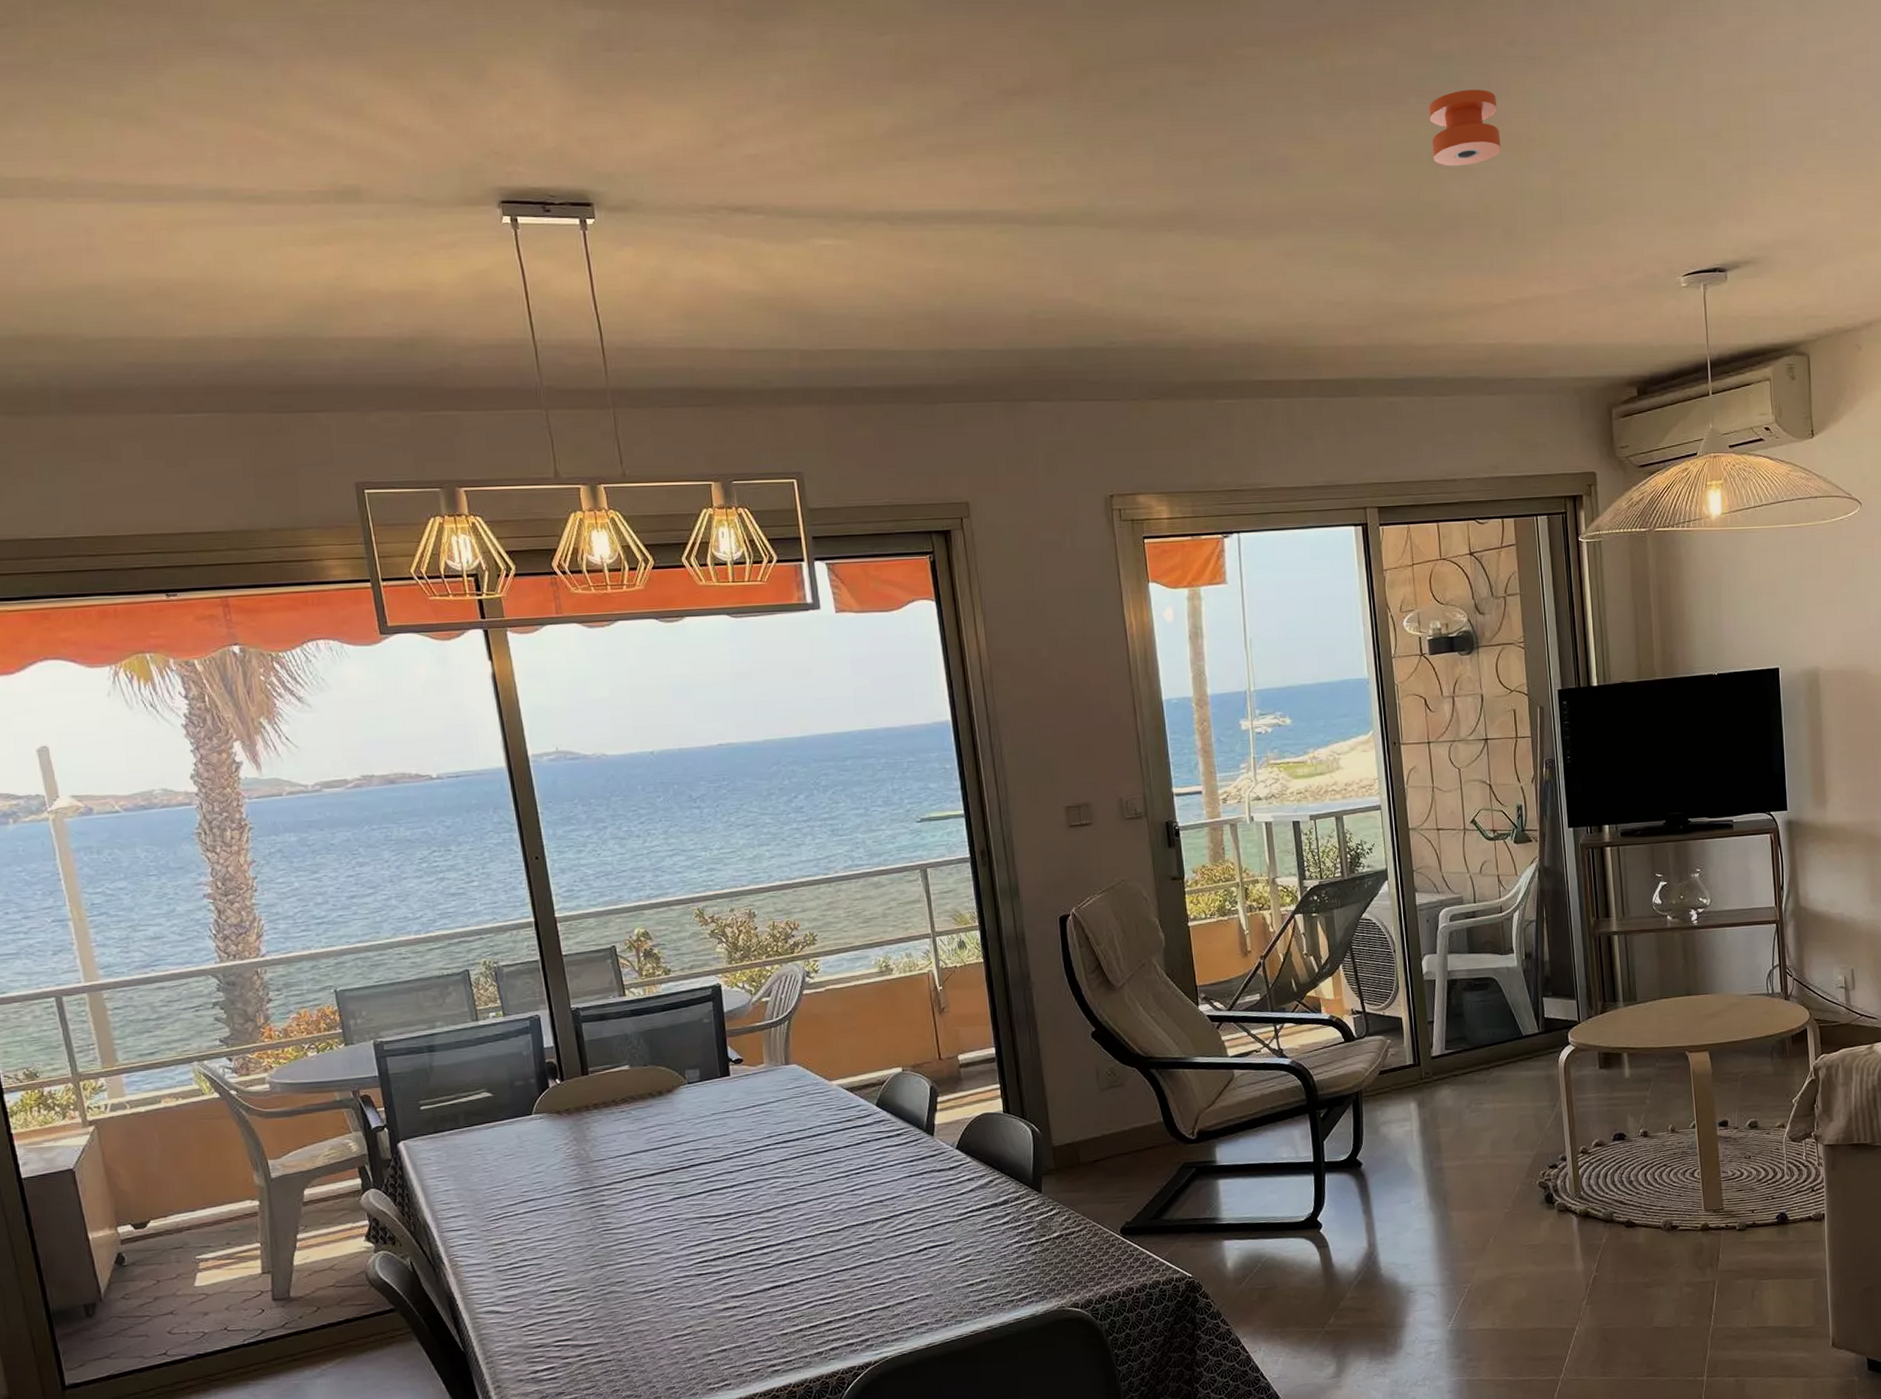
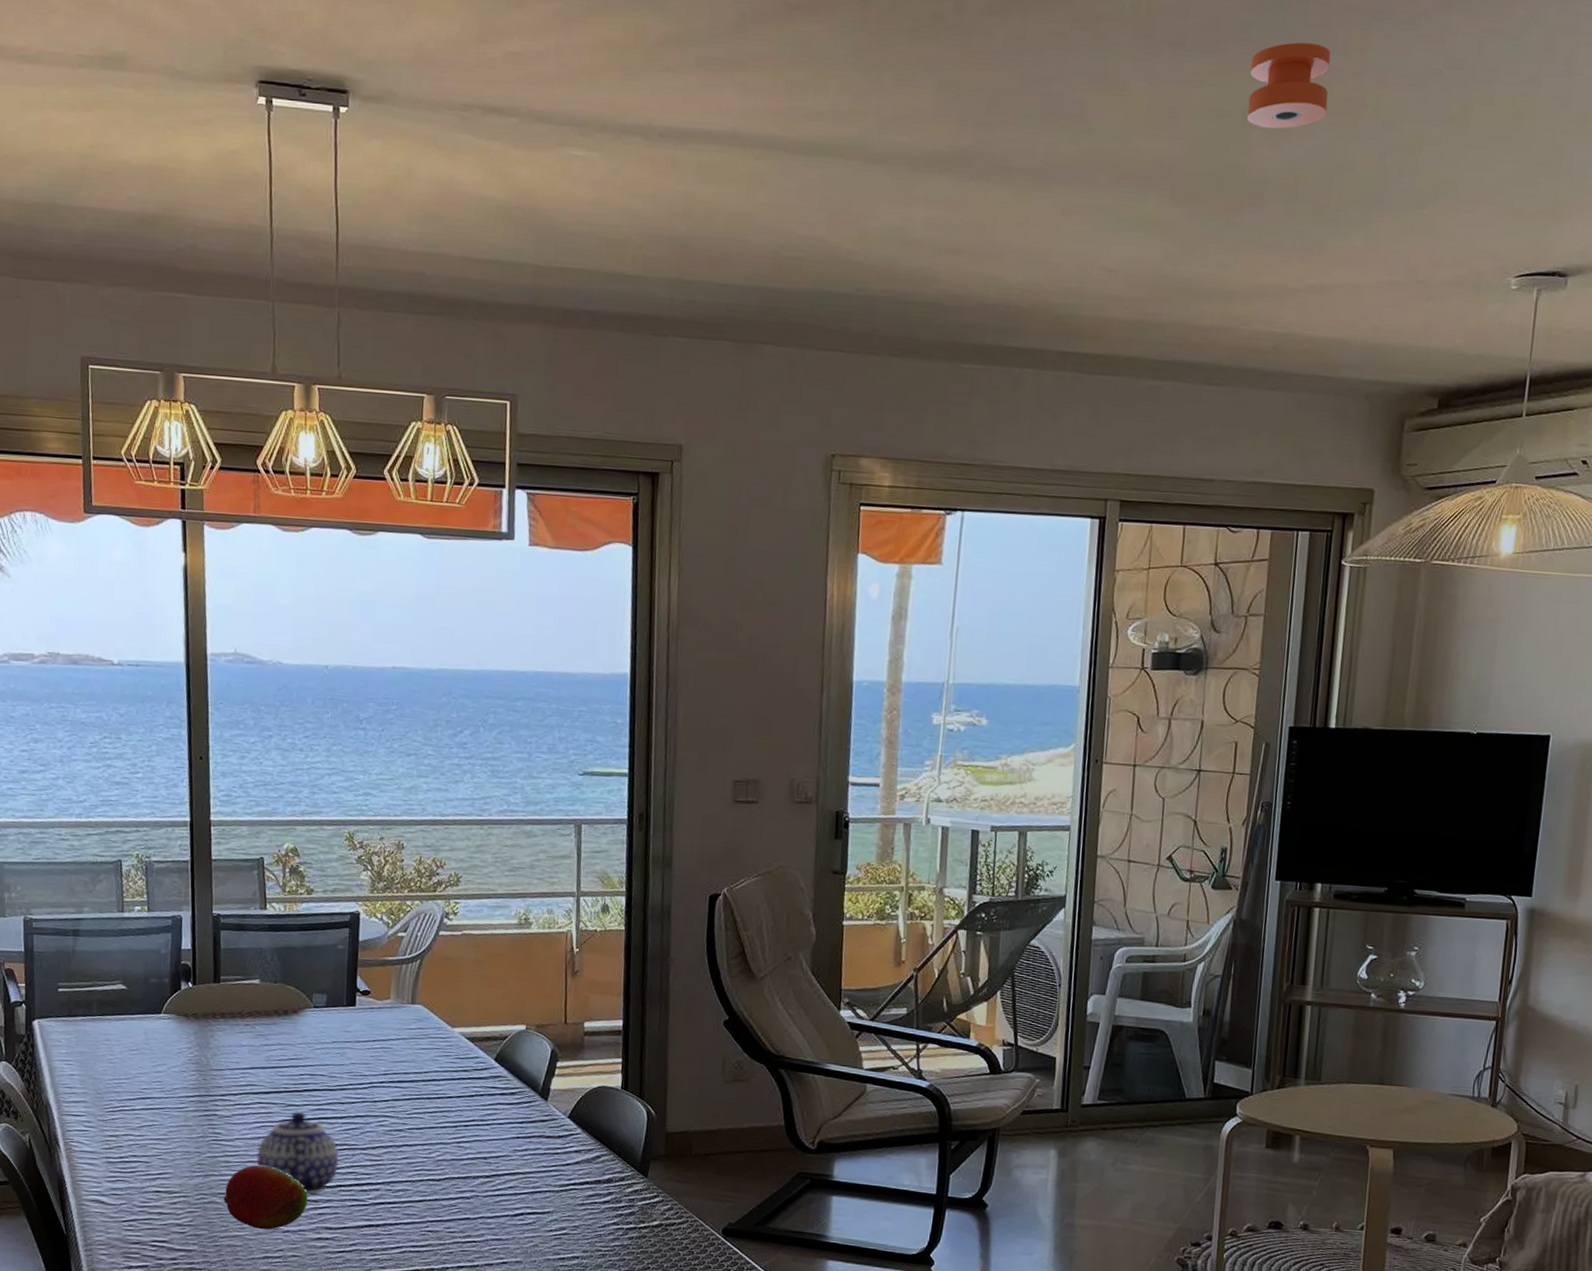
fruit: none [623,1246,710,1310] -> present [223,1164,308,1230]
teapot: none [651,1187,736,1267] -> present [256,1111,339,1194]

